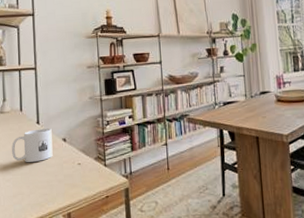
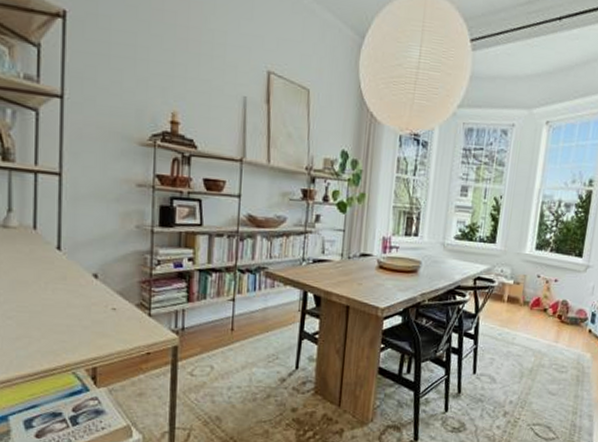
mug: present [12,128,53,163] -> none [18,256,78,300]

